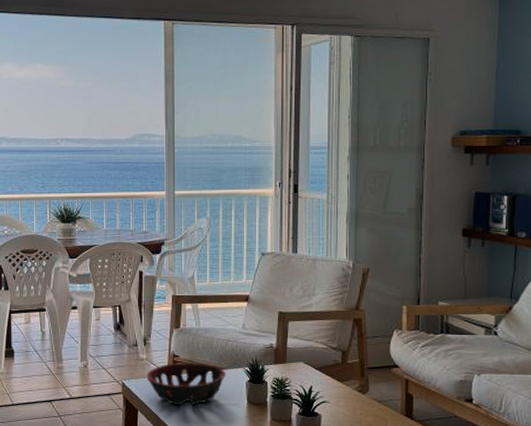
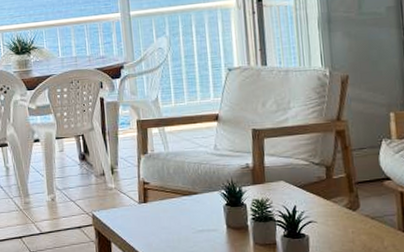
decorative bowl: present [147,362,227,405] -> none [117,189,202,234]

